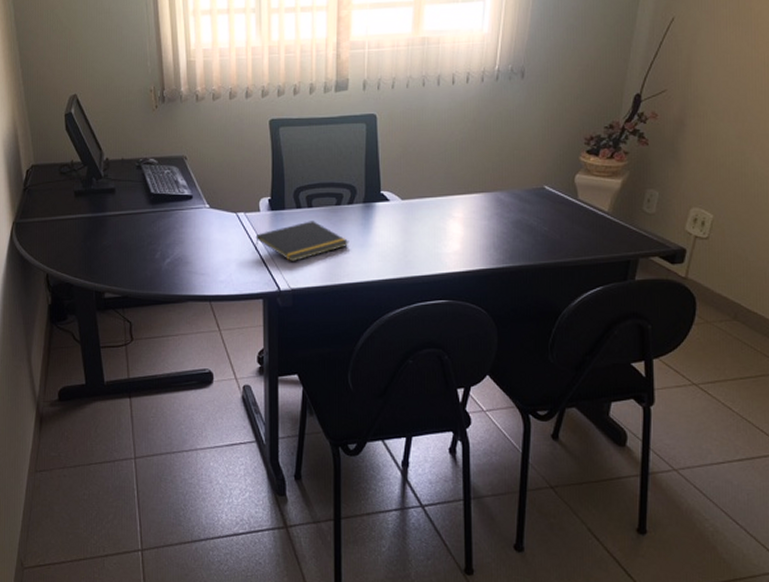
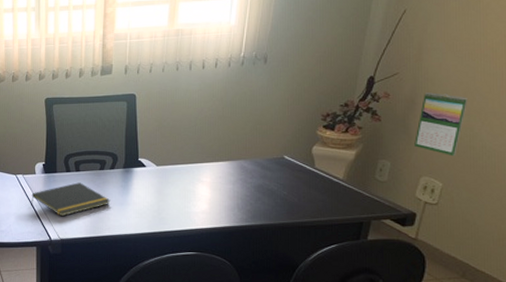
calendar: none [684,112,739,185] -> present [414,92,467,157]

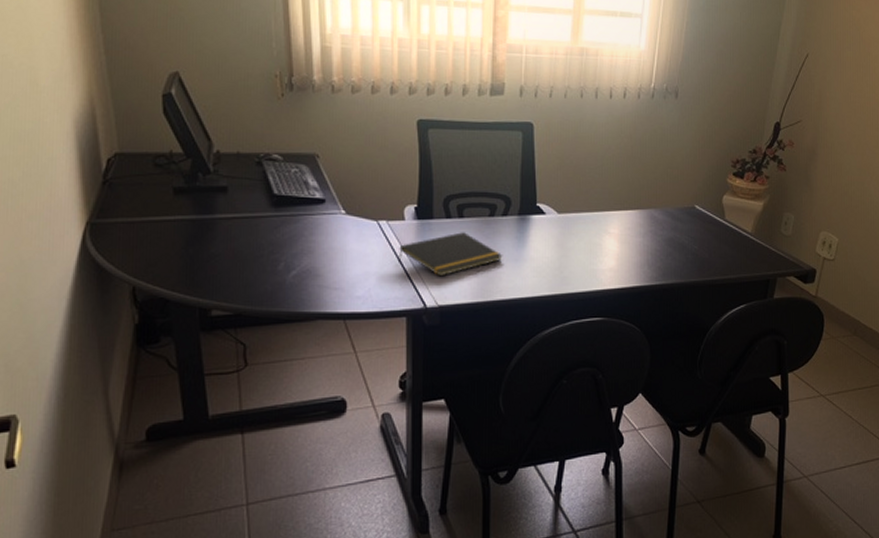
calendar: present [414,92,467,157] -> none [815,143,859,211]

